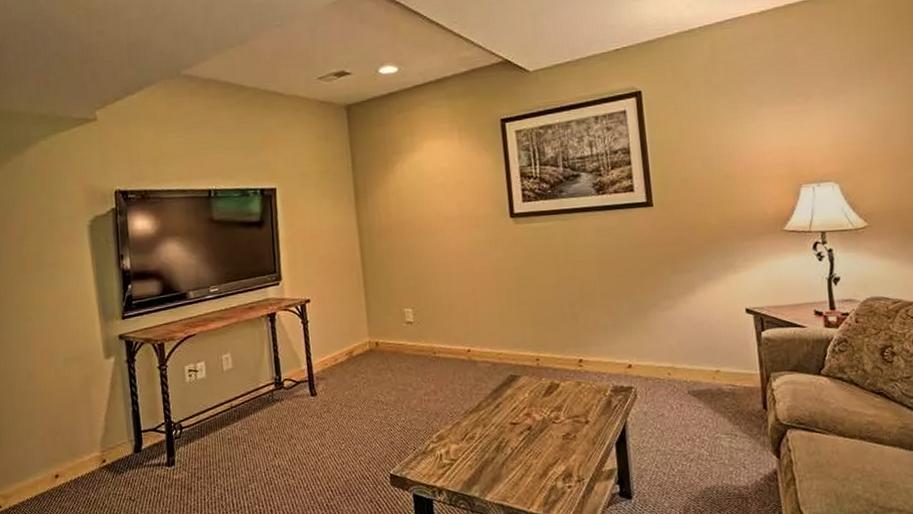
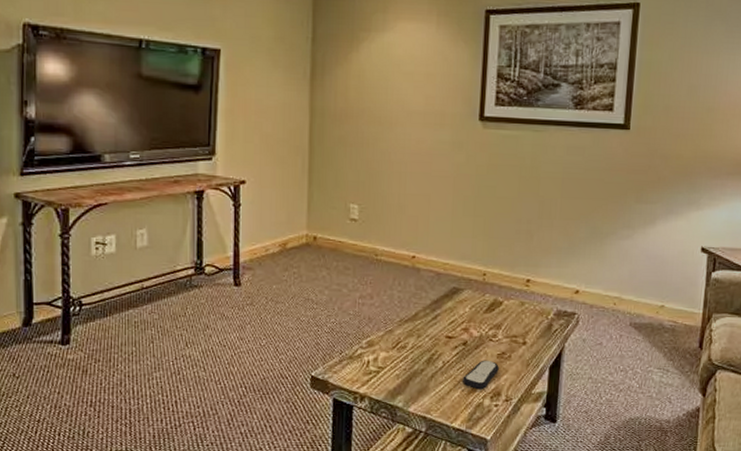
remote control: none [533,442,567,473] -> present [463,360,499,390]

